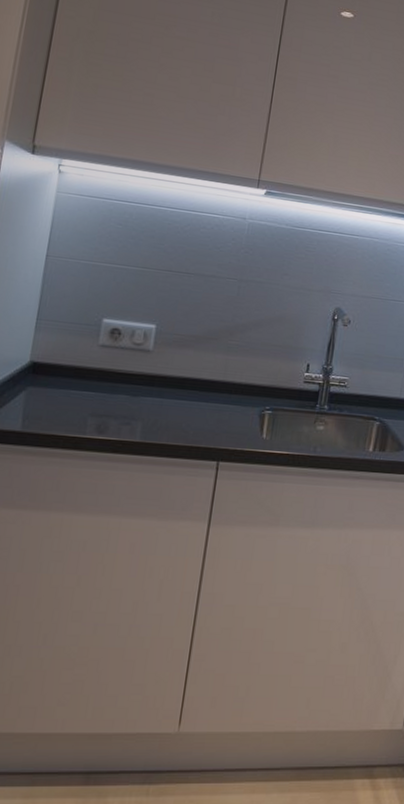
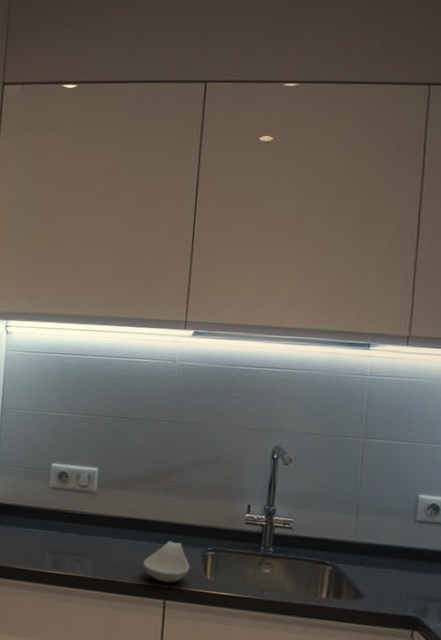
spoon rest: none [198,401,247,444] -> present [143,541,190,584]

